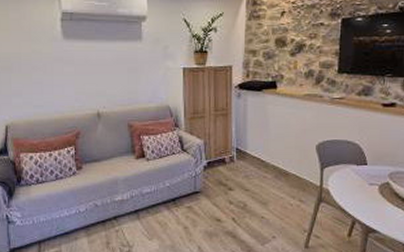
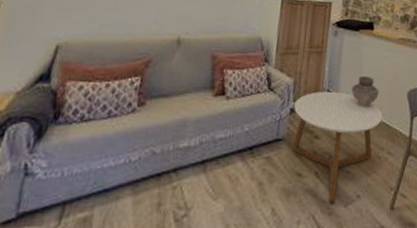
coffee table: none [207,149,292,242] -> present [292,91,382,202]
ceramic pot: none [259,134,287,162] -> present [351,76,379,108]

